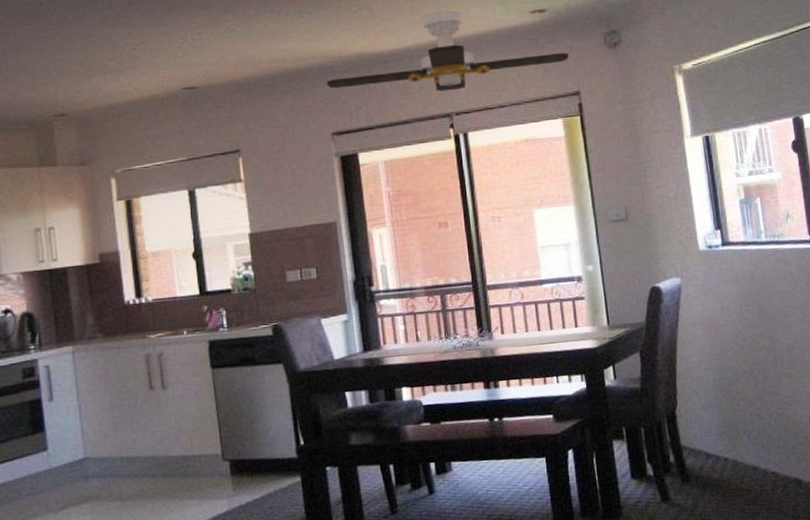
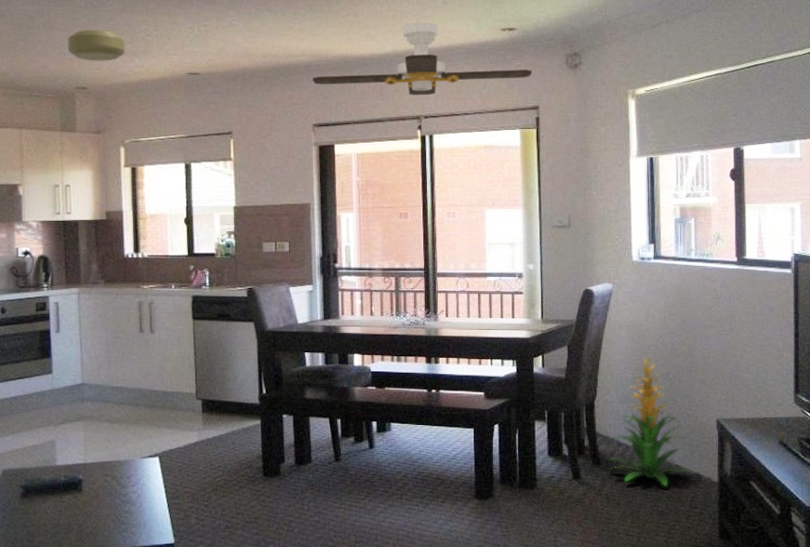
ceiling light: none [39,47,109,84] -> present [67,29,126,61]
indoor plant: none [698,353,791,499] -> present [609,355,693,486]

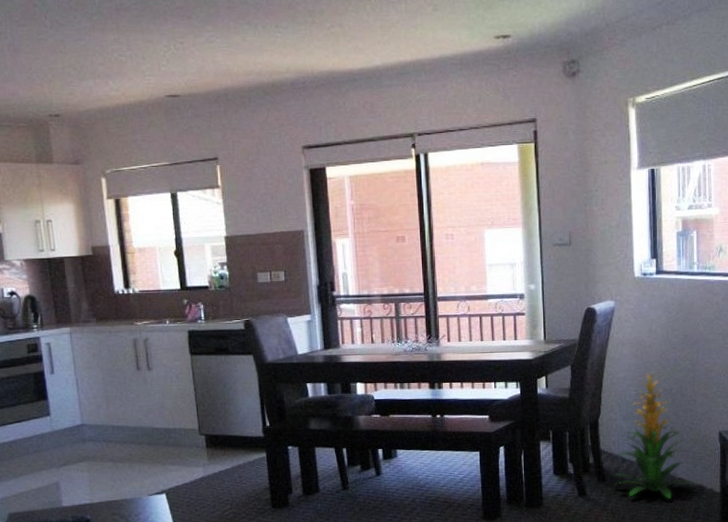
ceiling light: present [67,29,126,61] -> none [35,50,99,86]
ceiling fan: present [312,22,532,96] -> none [299,32,528,112]

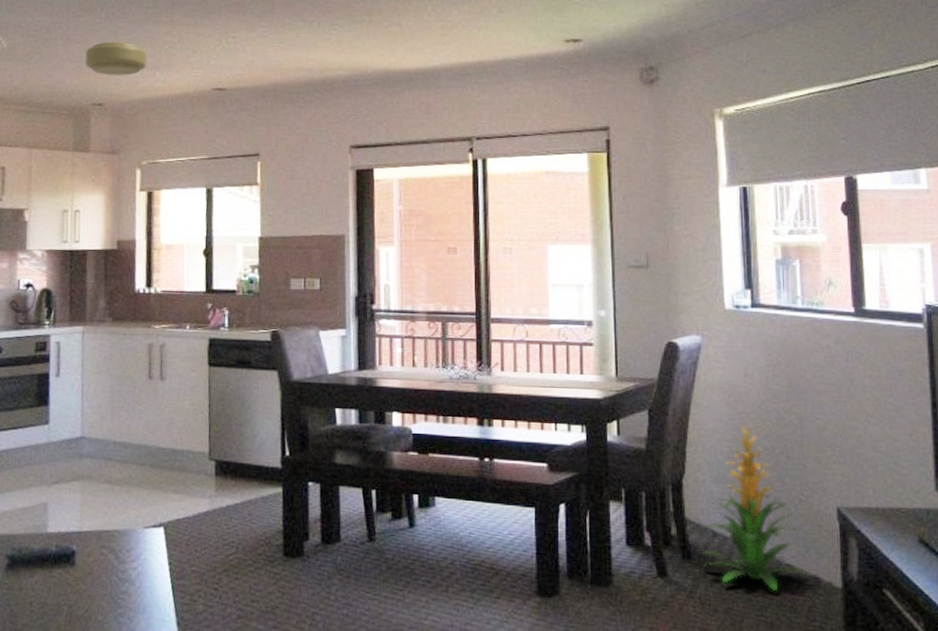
ceiling light: none [35,50,99,86] -> present [85,41,147,76]

